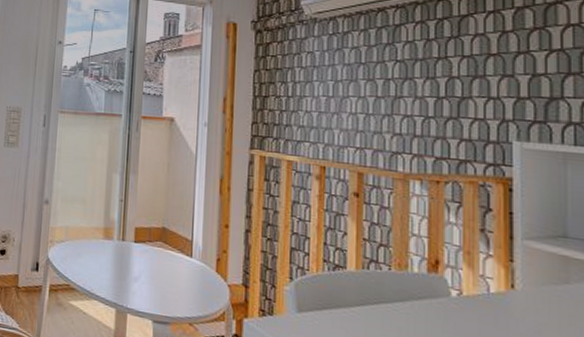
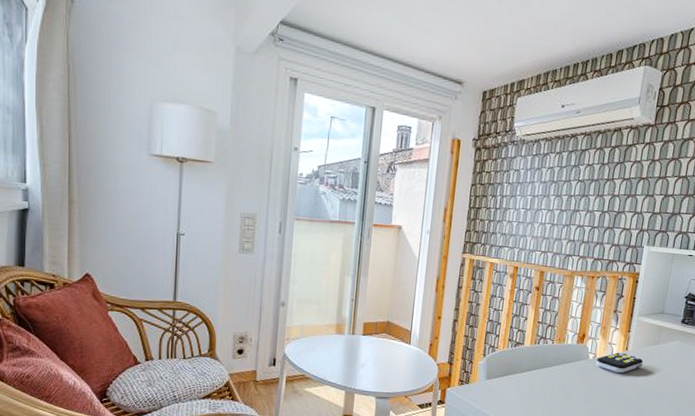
remote control: none [464,290,546,324] -> present [596,352,643,374]

